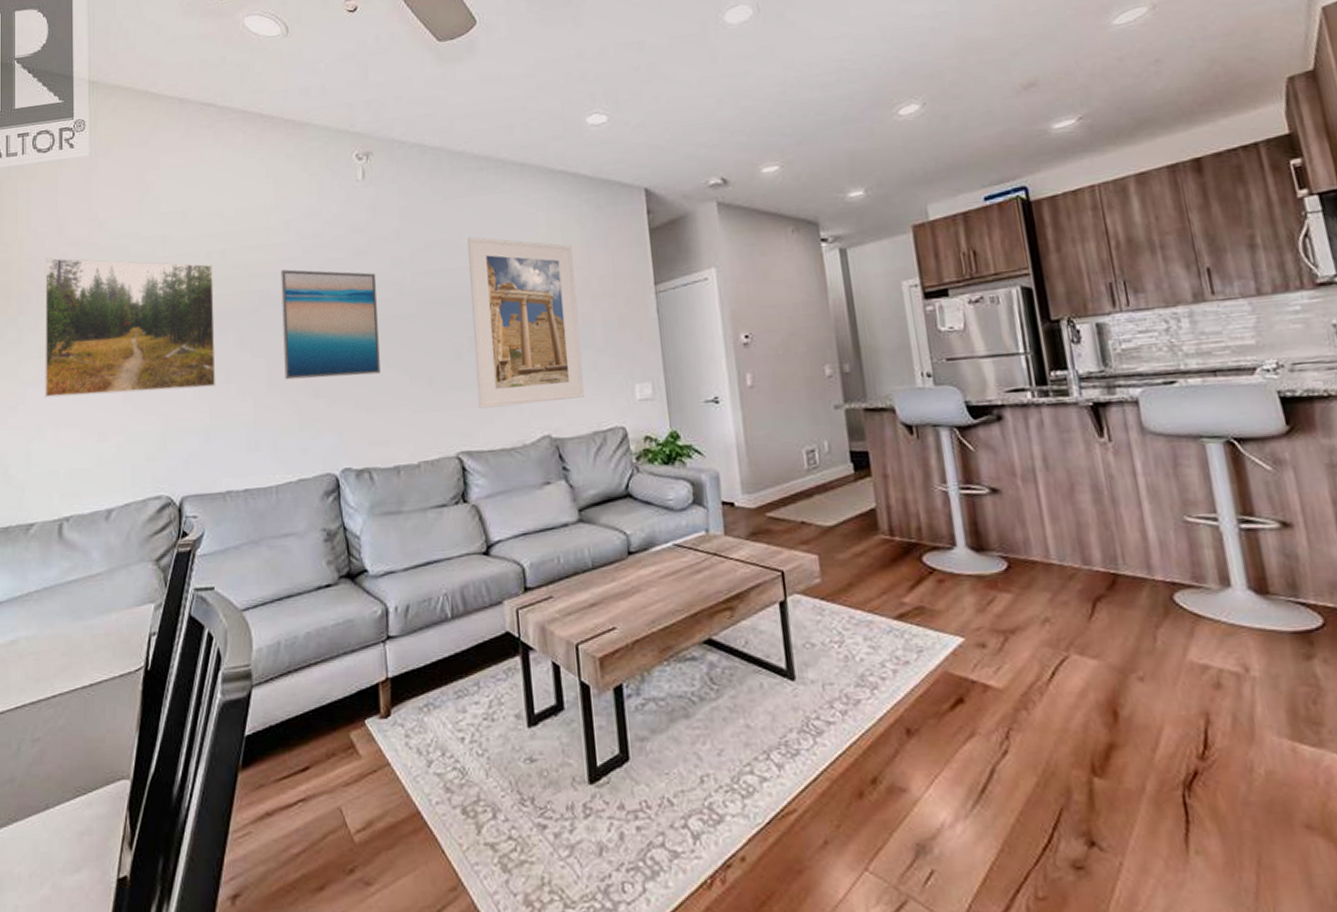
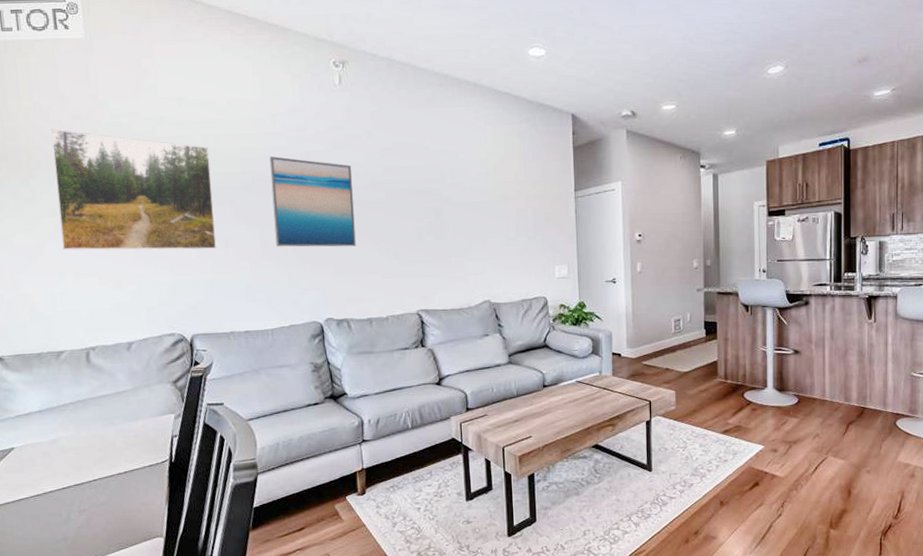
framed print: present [467,237,585,409] -> none [428,141,517,278]

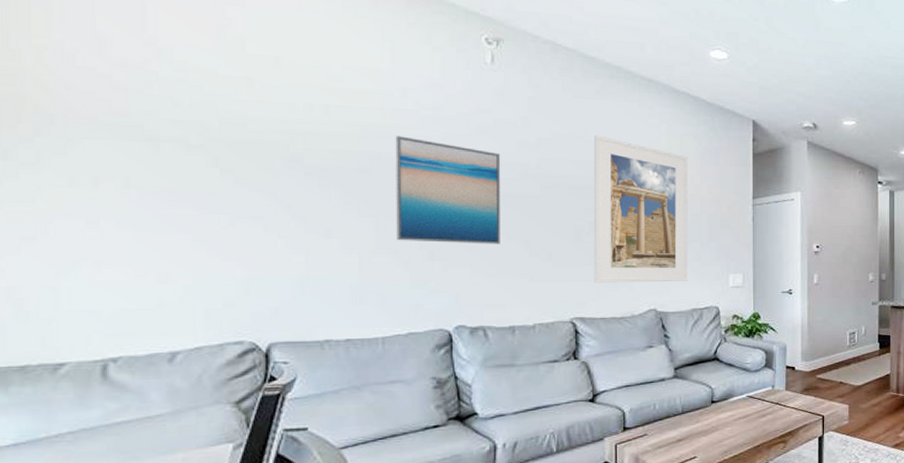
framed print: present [50,129,217,251] -> none [75,76,315,240]
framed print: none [428,141,517,278] -> present [593,135,688,283]

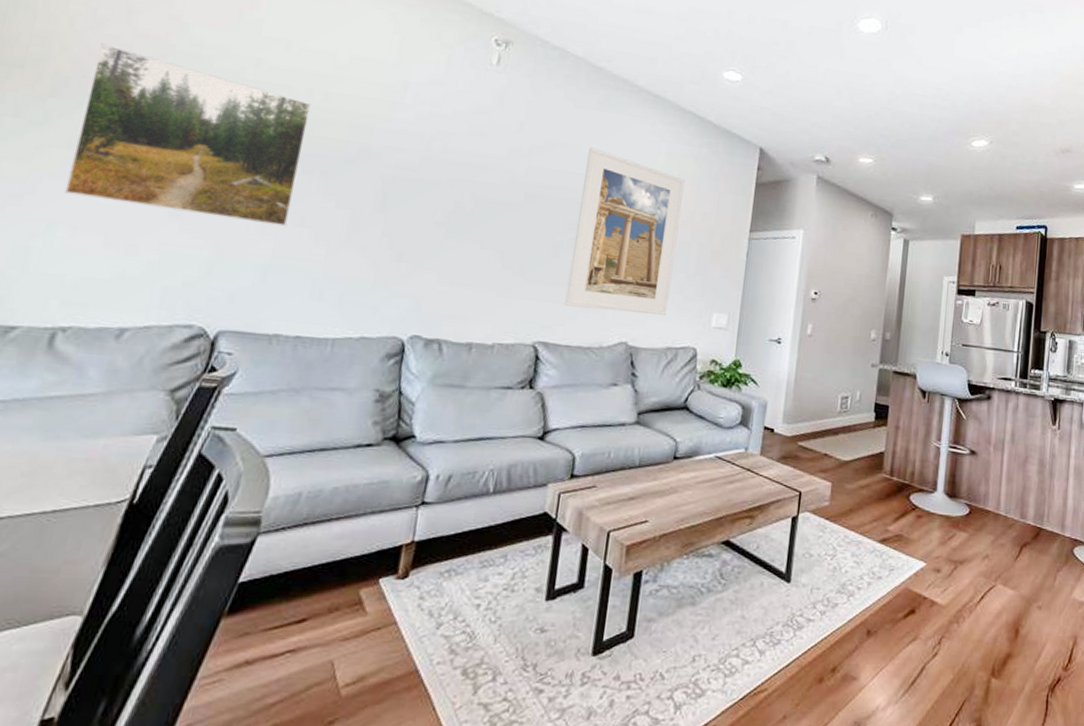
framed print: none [75,76,315,240] -> present [65,43,311,227]
wall art: present [395,136,501,244] -> none [368,129,490,252]

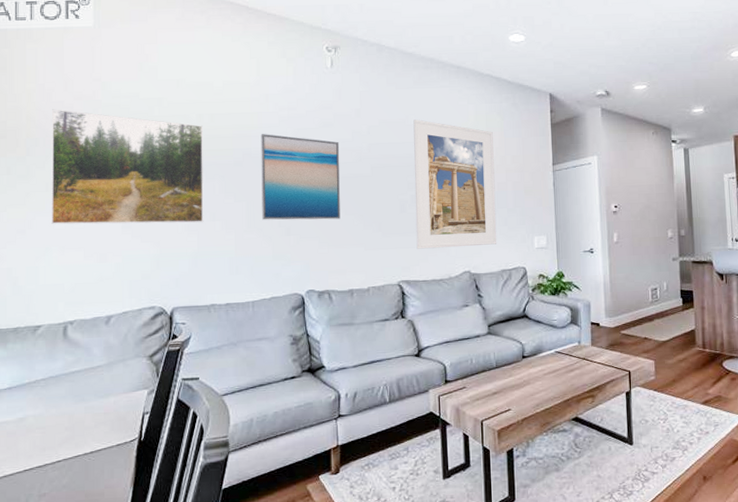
wall art: none [368,129,490,252] -> present [260,134,340,220]

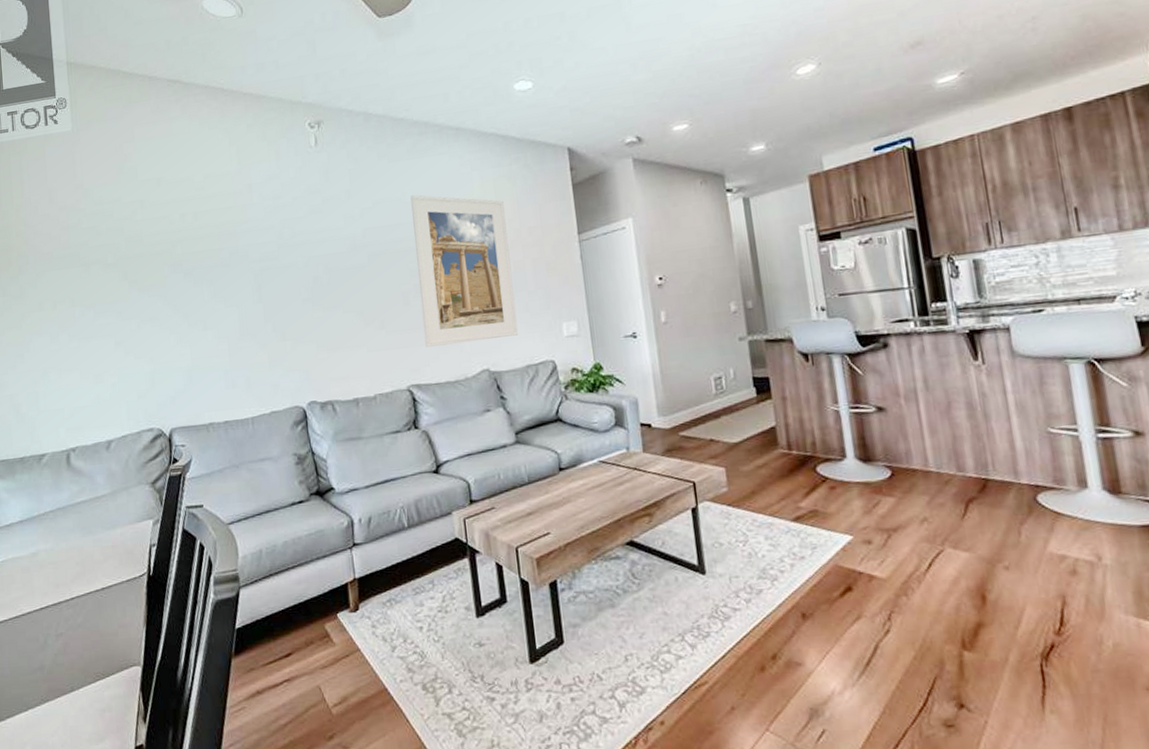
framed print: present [51,109,204,225] -> none [39,222,196,346]
wall art: present [260,134,340,220] -> none [246,228,338,326]

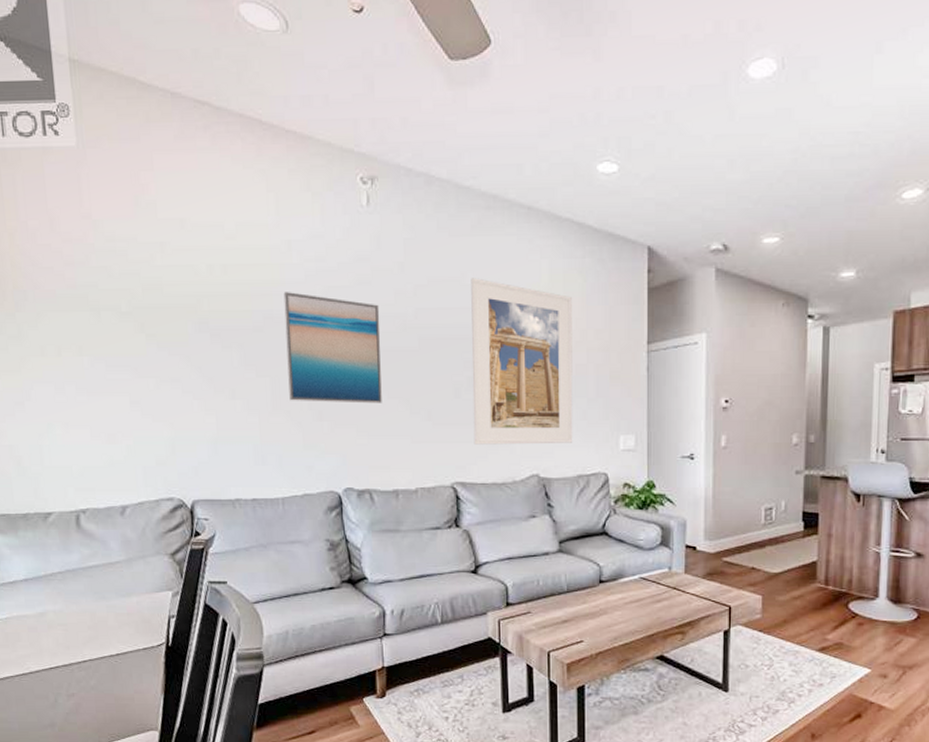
wall art: none [246,228,338,326] -> present [283,292,382,403]

